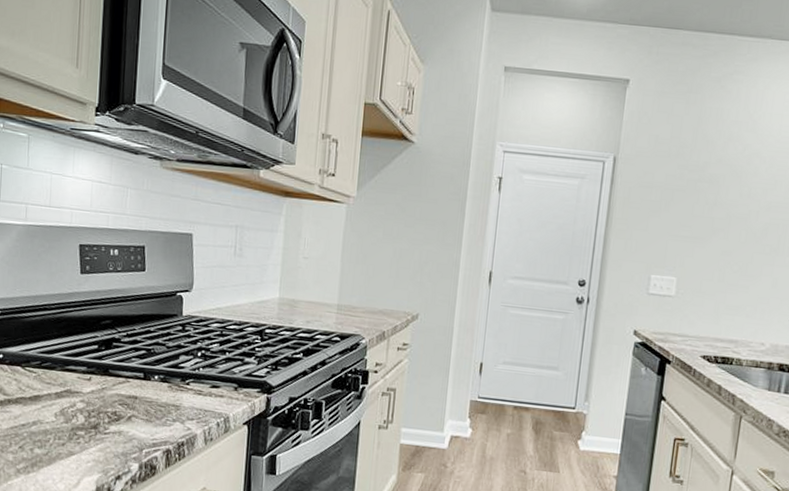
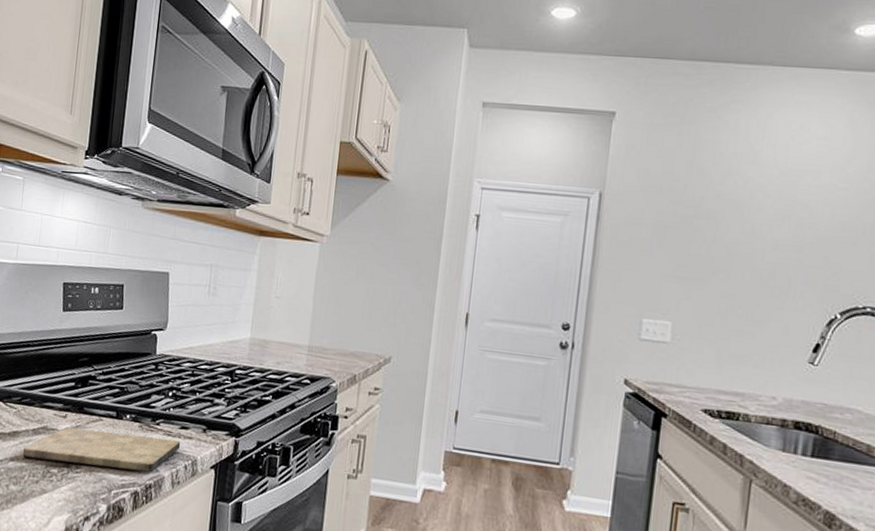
cutting board: none [46,390,212,431] -> present [22,427,181,473]

